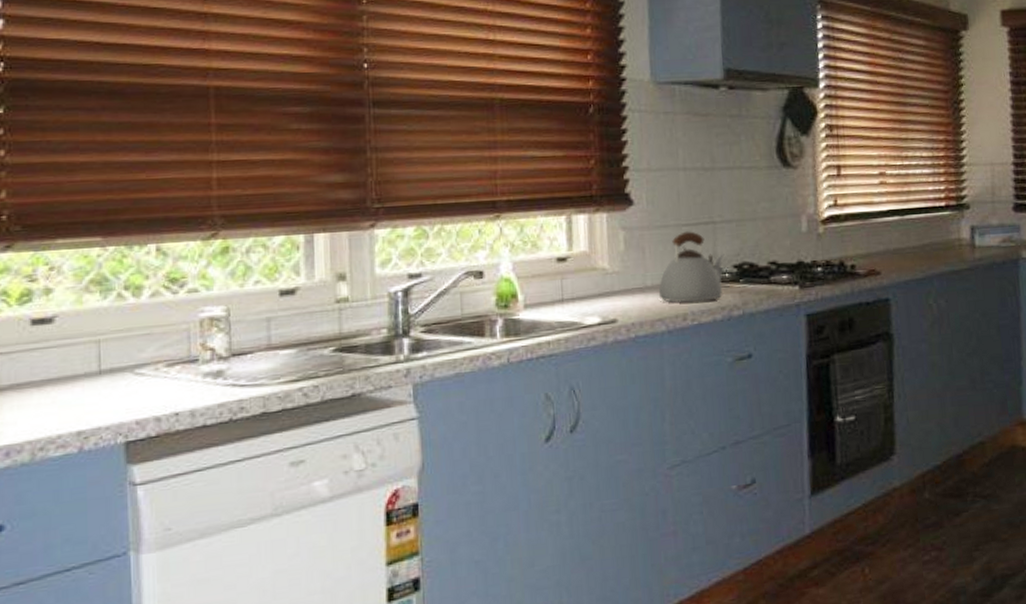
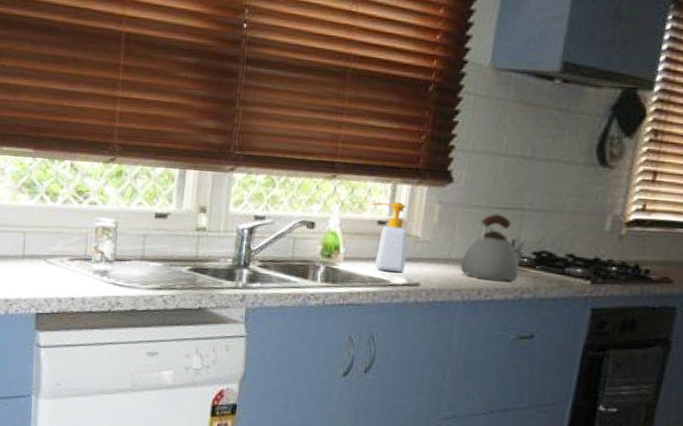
soap bottle: none [545,234,598,313] -> present [371,202,408,273]

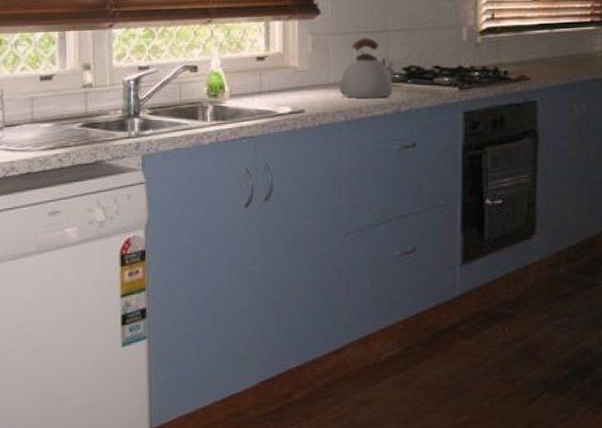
soap bottle: present [371,202,408,273] -> none [247,38,289,103]

